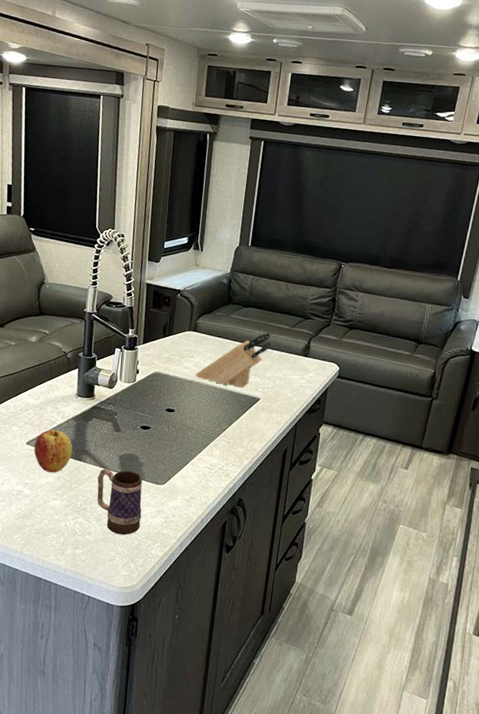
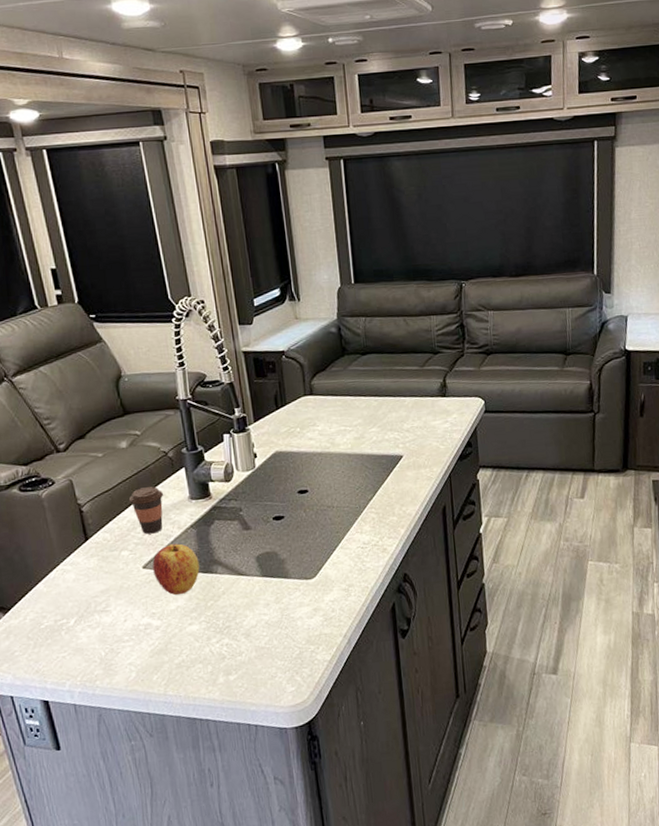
coffee cup: none [27,377,57,418] -> present [128,486,164,534]
mug: present [96,468,143,535] -> none [235,571,298,647]
knife block: present [195,332,272,388] -> none [322,377,403,449]

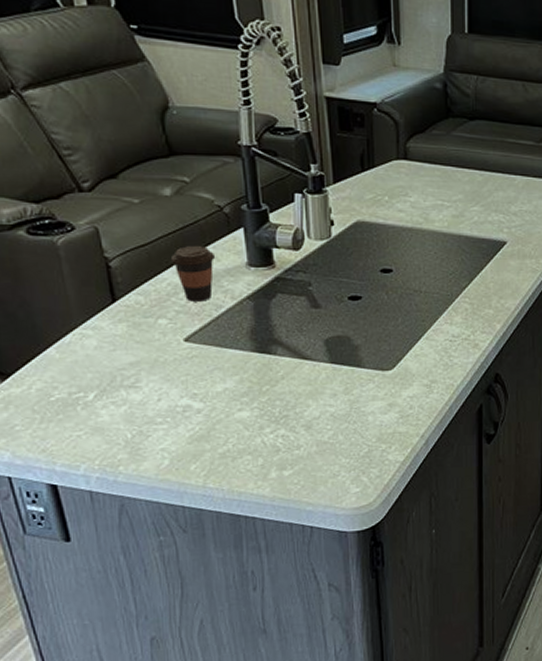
apple: present [152,543,200,595] -> none [197,316,255,375]

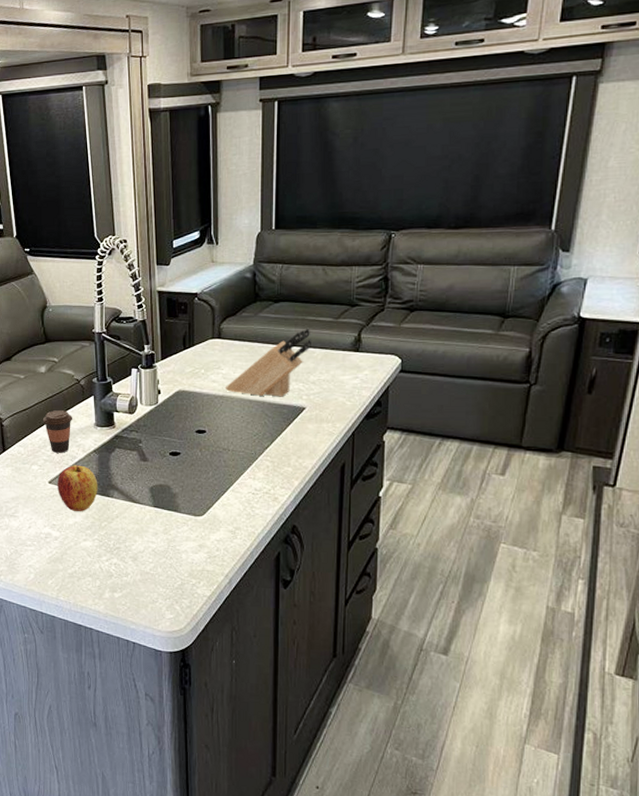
apple: none [197,316,255,375] -> present [57,465,98,511]
knife block: none [413,151,513,230] -> present [224,328,313,397]

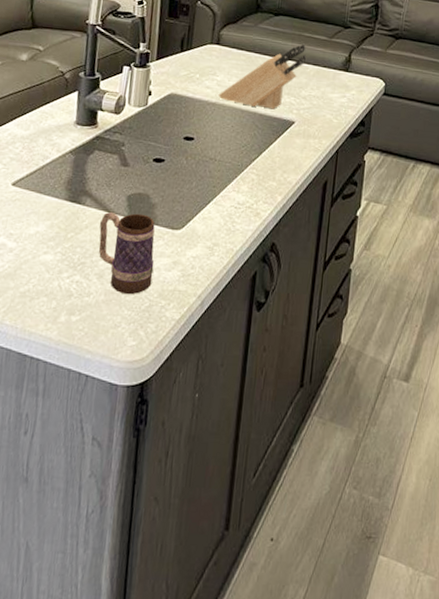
coffee cup: present [42,410,73,453] -> none [15,103,52,152]
apple: present [57,465,98,511] -> none [21,166,70,220]
mug: none [128,502,182,575] -> present [98,211,155,295]

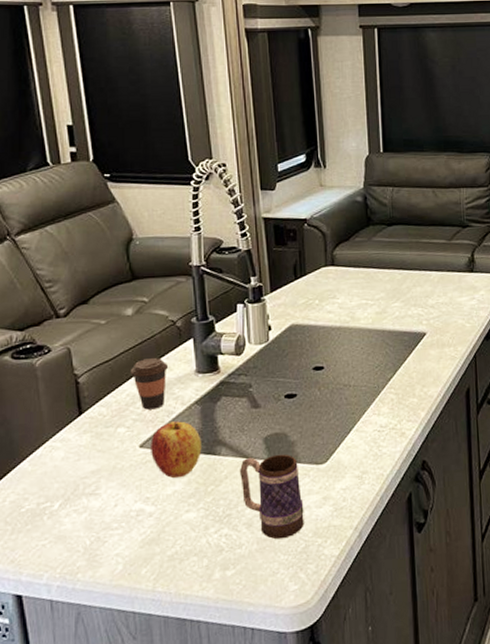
coffee cup: none [15,103,52,152] -> present [130,358,169,410]
apple: none [21,166,70,220] -> present [151,421,202,478]
knife block: present [218,43,307,110] -> none [341,250,428,324]

